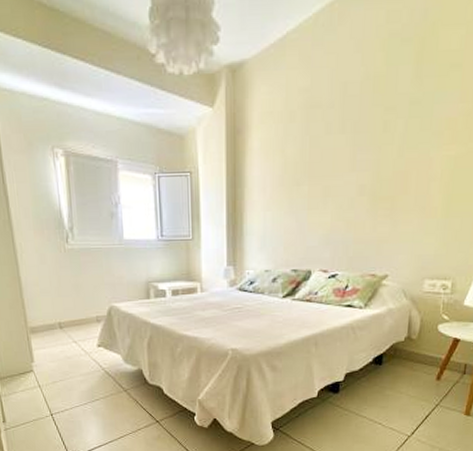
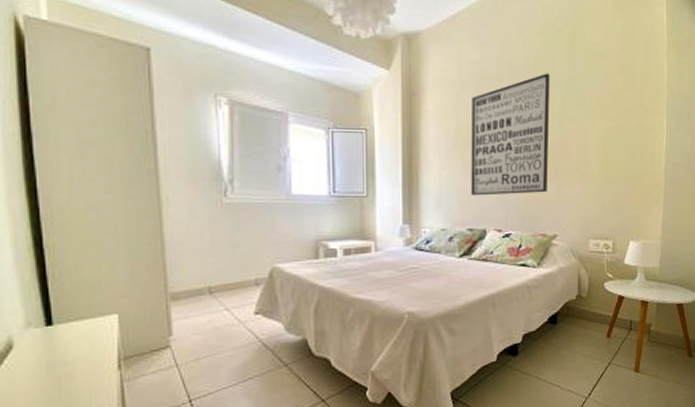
wall art: none [297,95,391,236] -> present [471,73,550,196]

